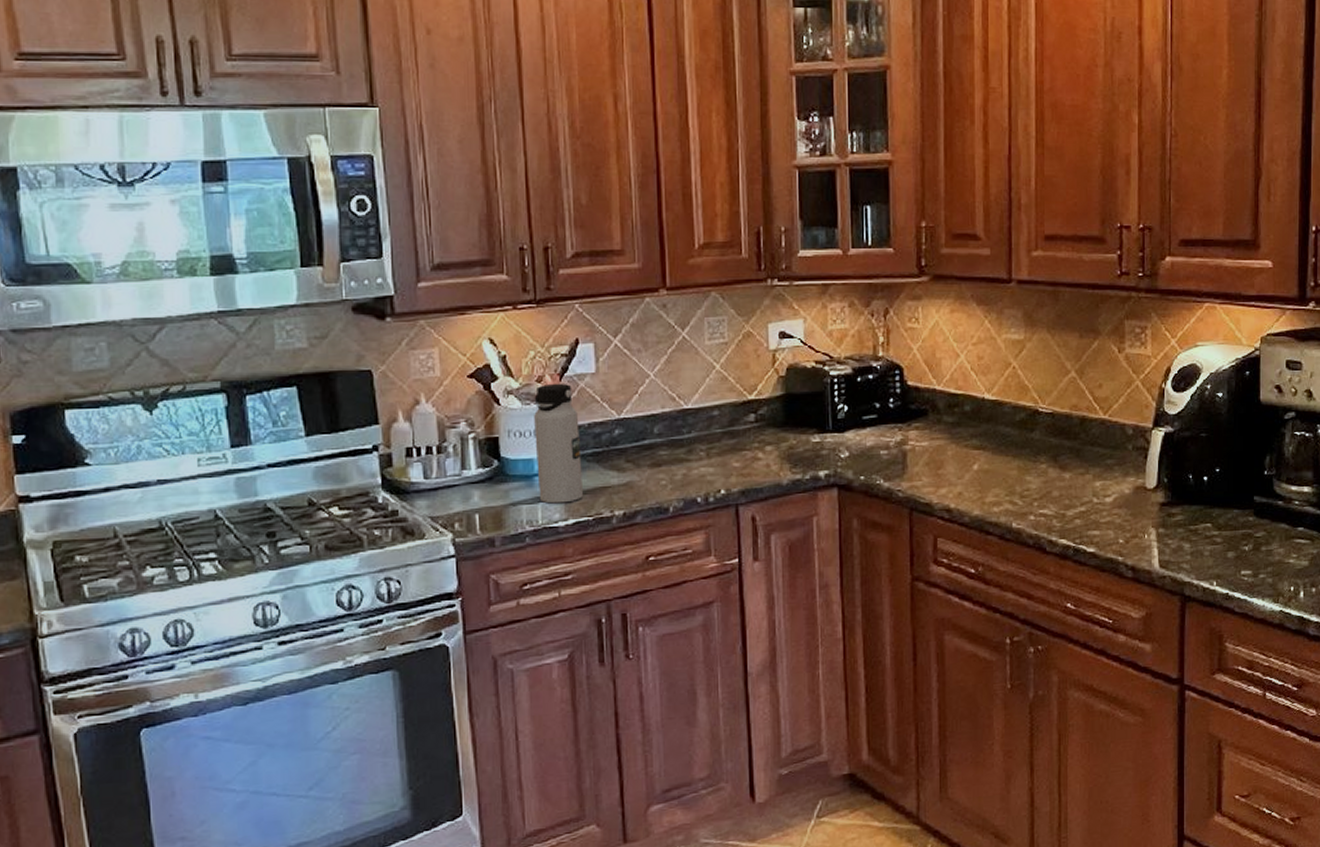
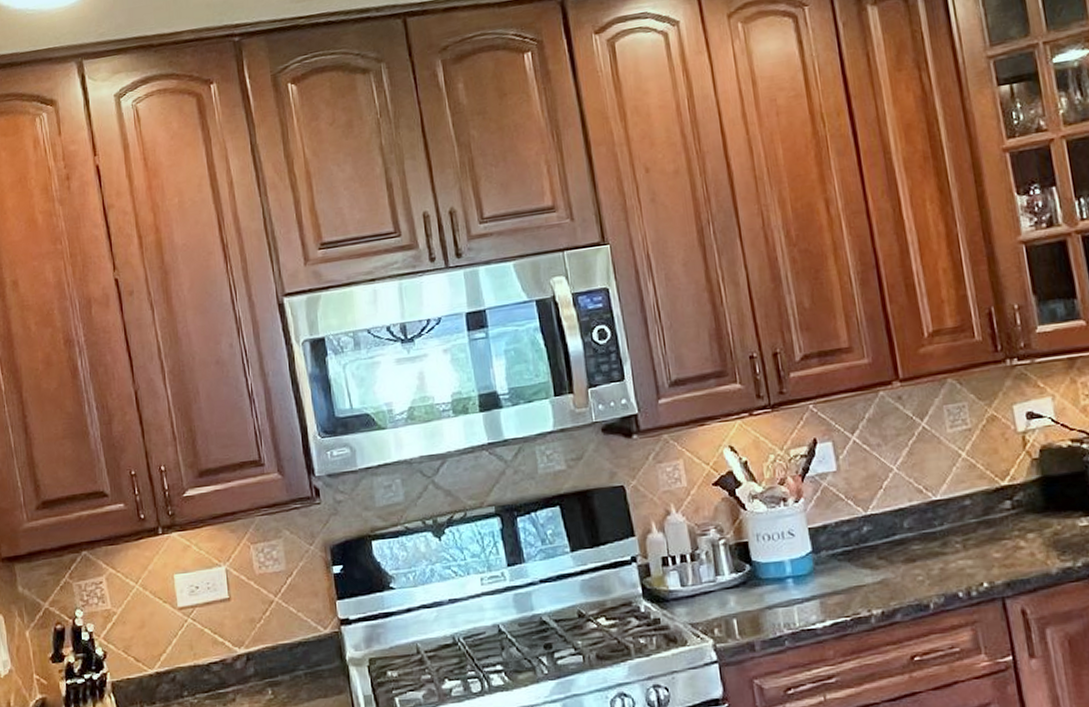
water bottle: present [534,383,584,504] -> none [778,483,839,606]

